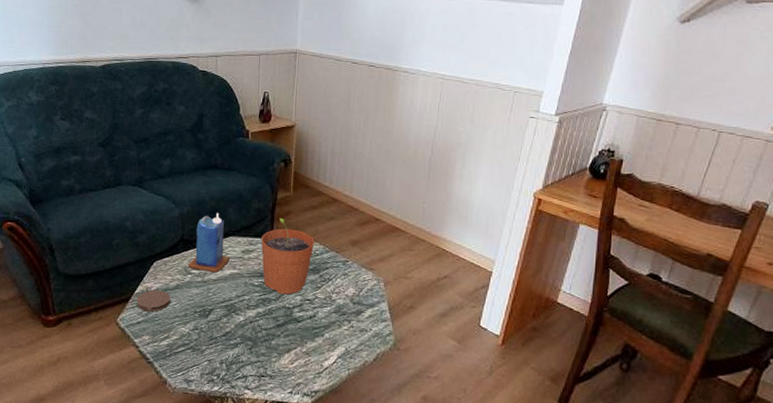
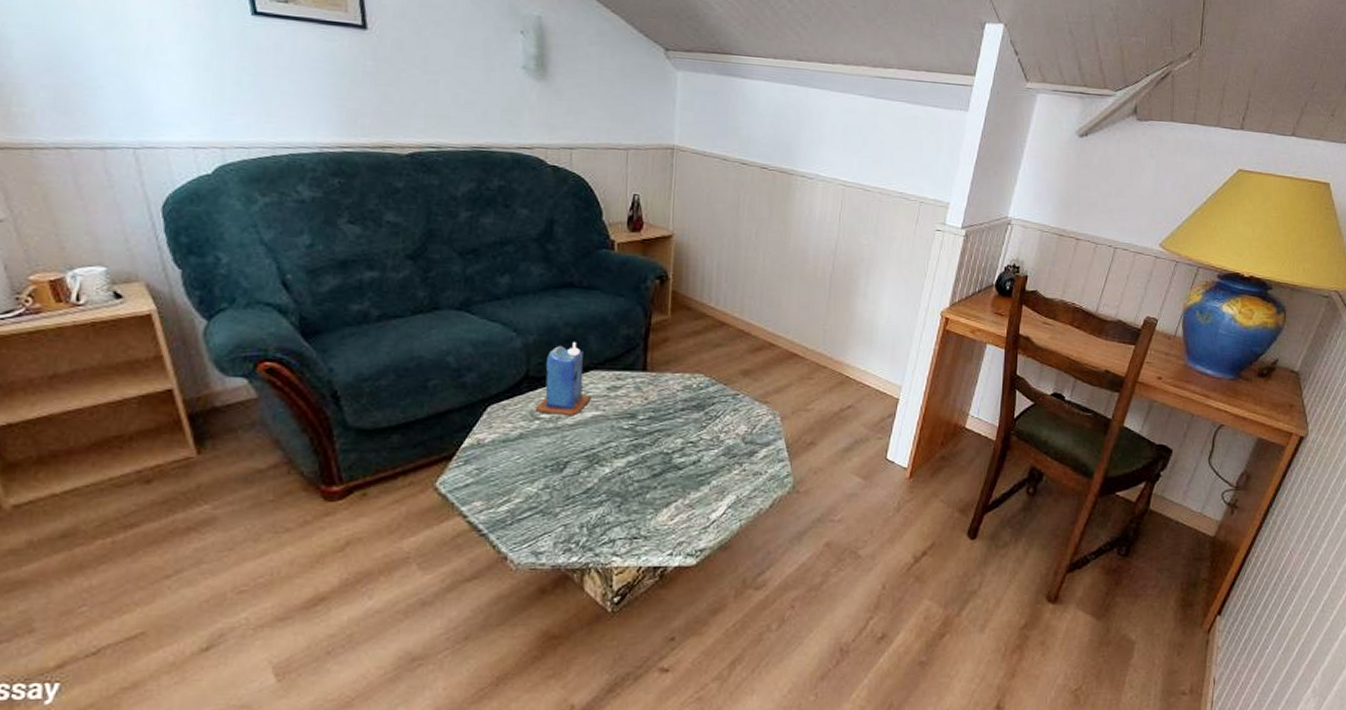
coaster: present [136,290,171,312] -> none [463,442,512,471]
plant pot: present [261,218,314,295] -> none [631,347,698,438]

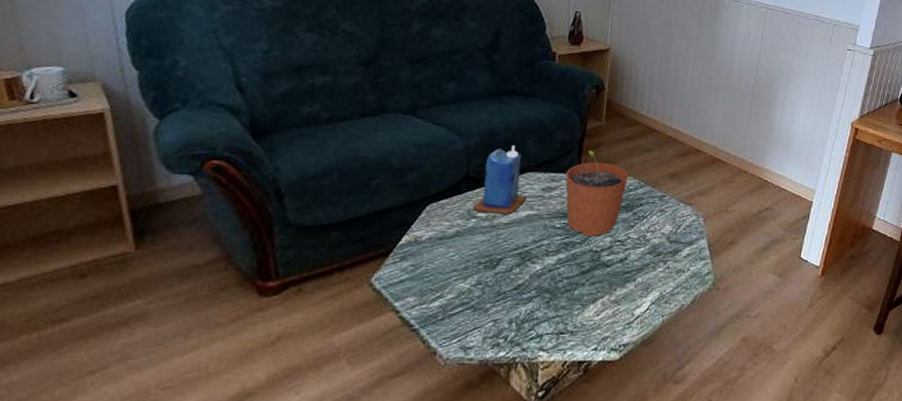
plant pot: none [631,347,698,438] -> present [565,151,628,236]

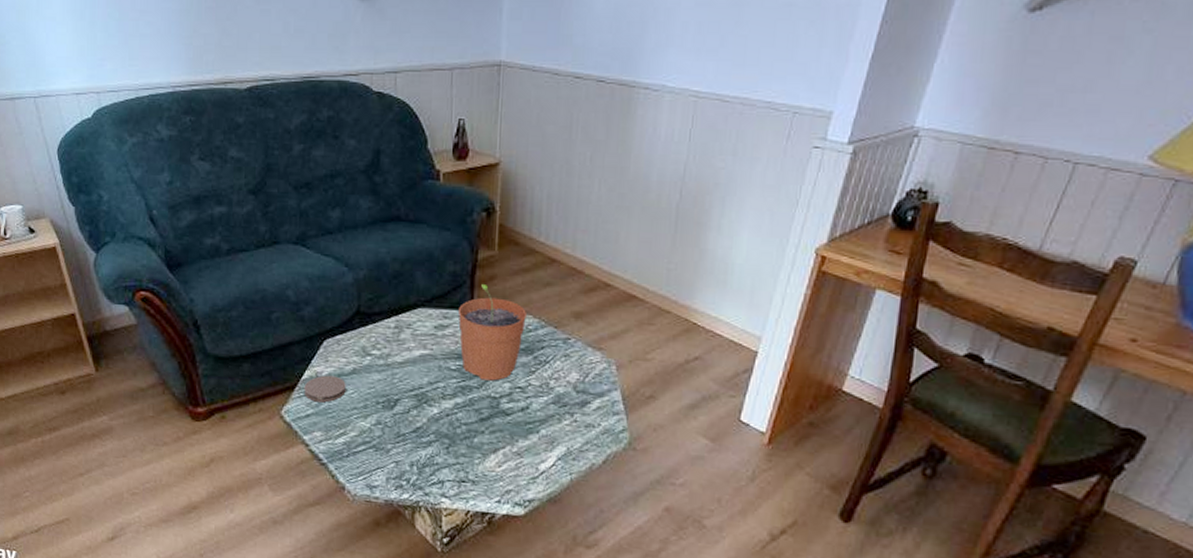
coaster: none [399,239,447,267] -> present [303,375,346,403]
candle: present [472,145,527,215] -> none [366,278,419,354]

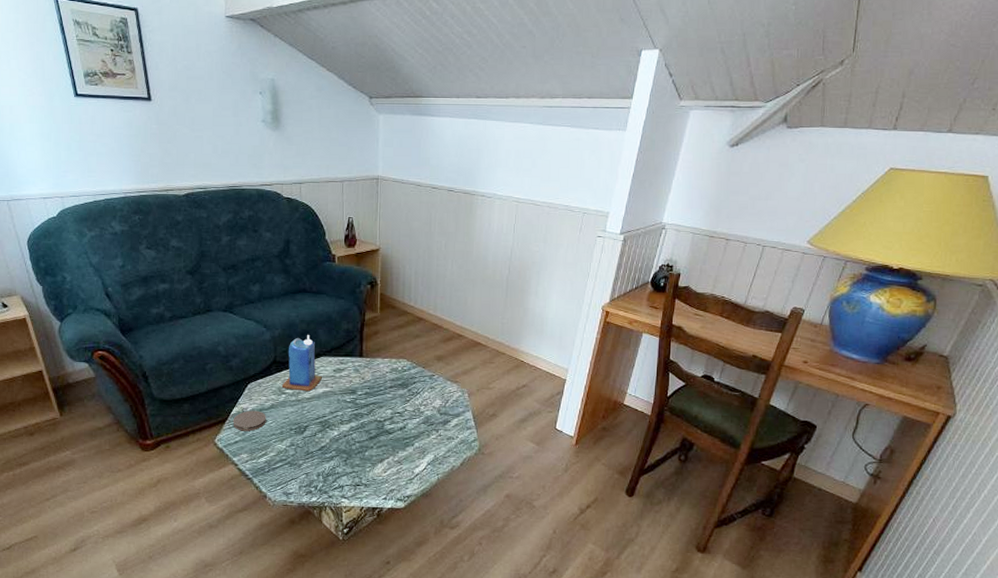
candle: none [366,278,419,354] -> present [281,335,322,392]
plant pot: present [457,284,526,381] -> none [351,338,402,409]

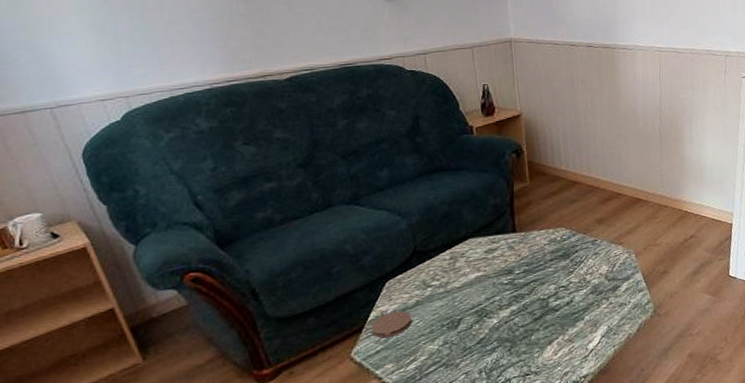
candle: present [281,335,322,392] -> none [426,217,473,282]

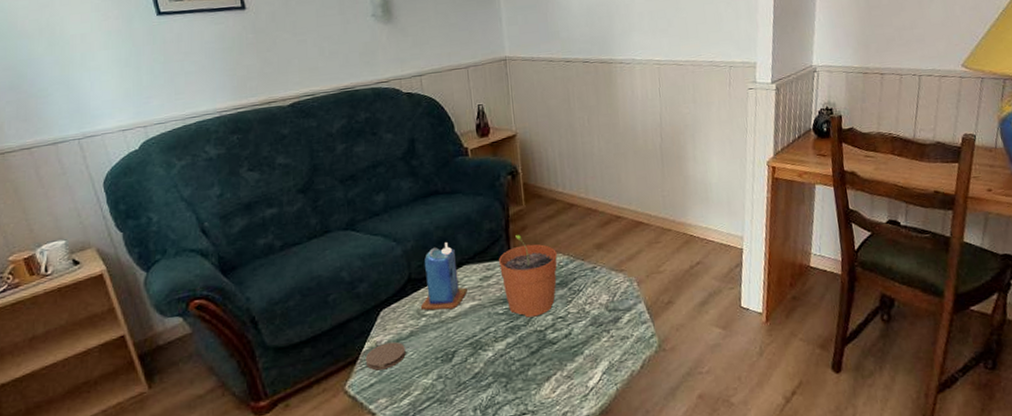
candle: none [426,217,473,282] -> present [420,242,467,311]
plant pot: none [503,210,560,287] -> present [498,235,557,318]

